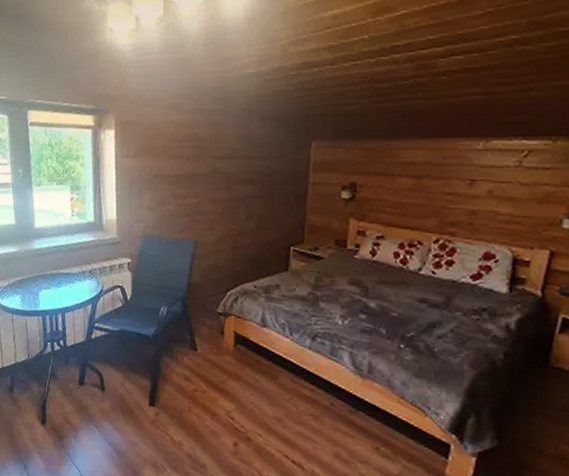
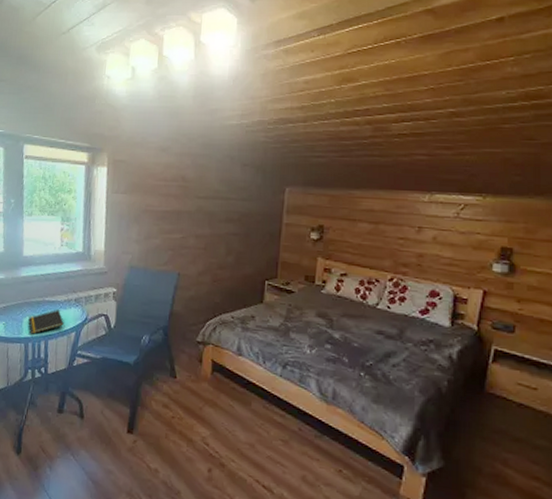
notepad: none [44,282,80,307] -> present [28,310,64,334]

